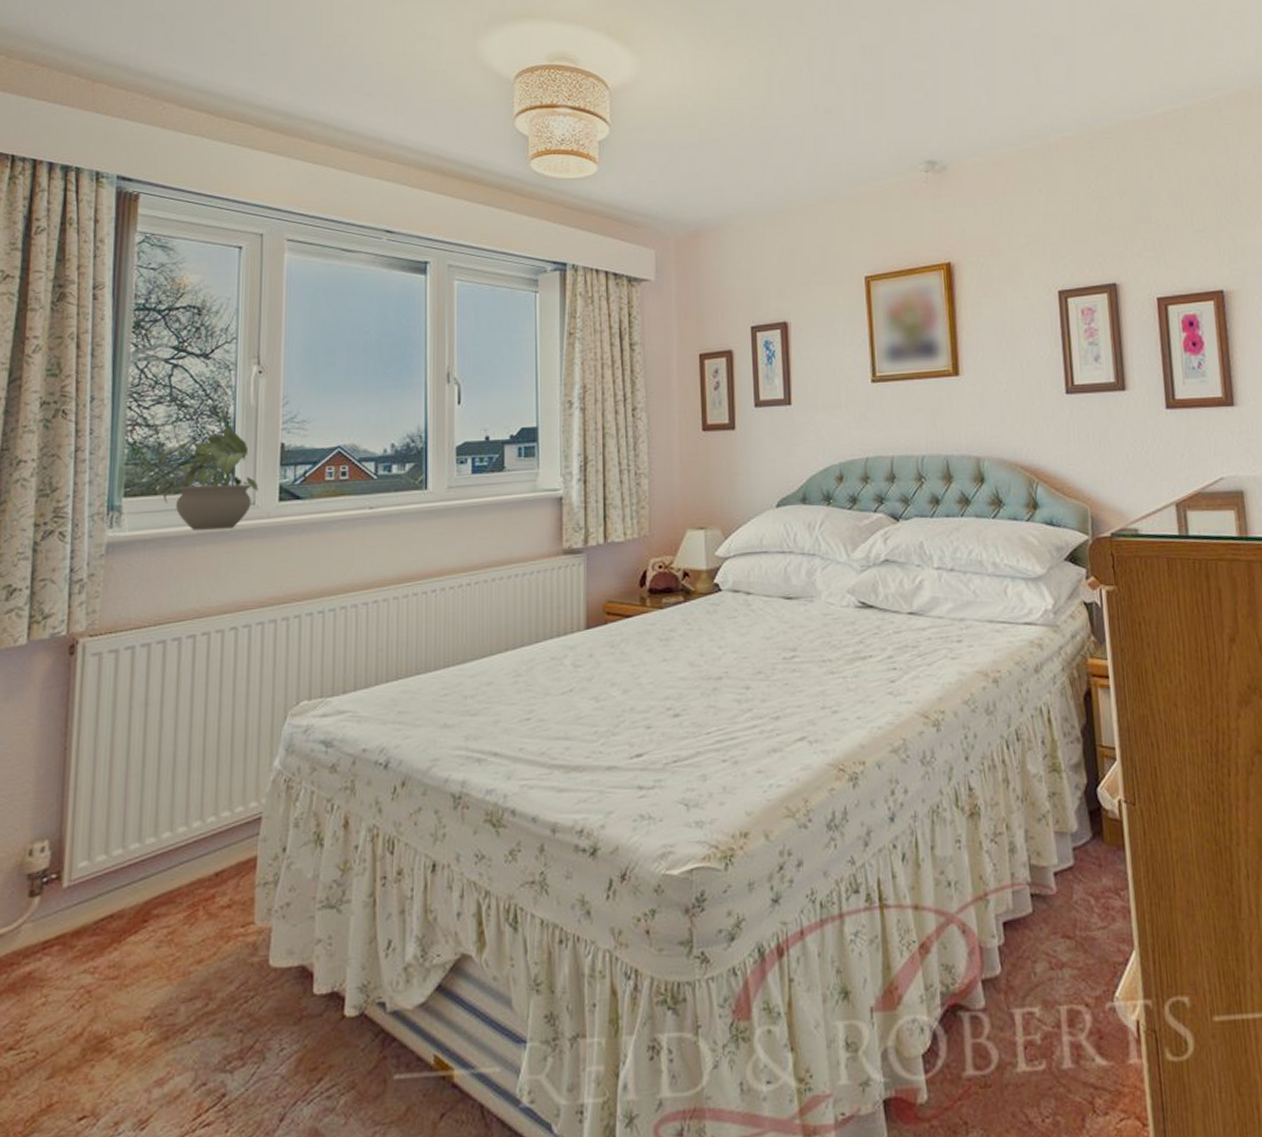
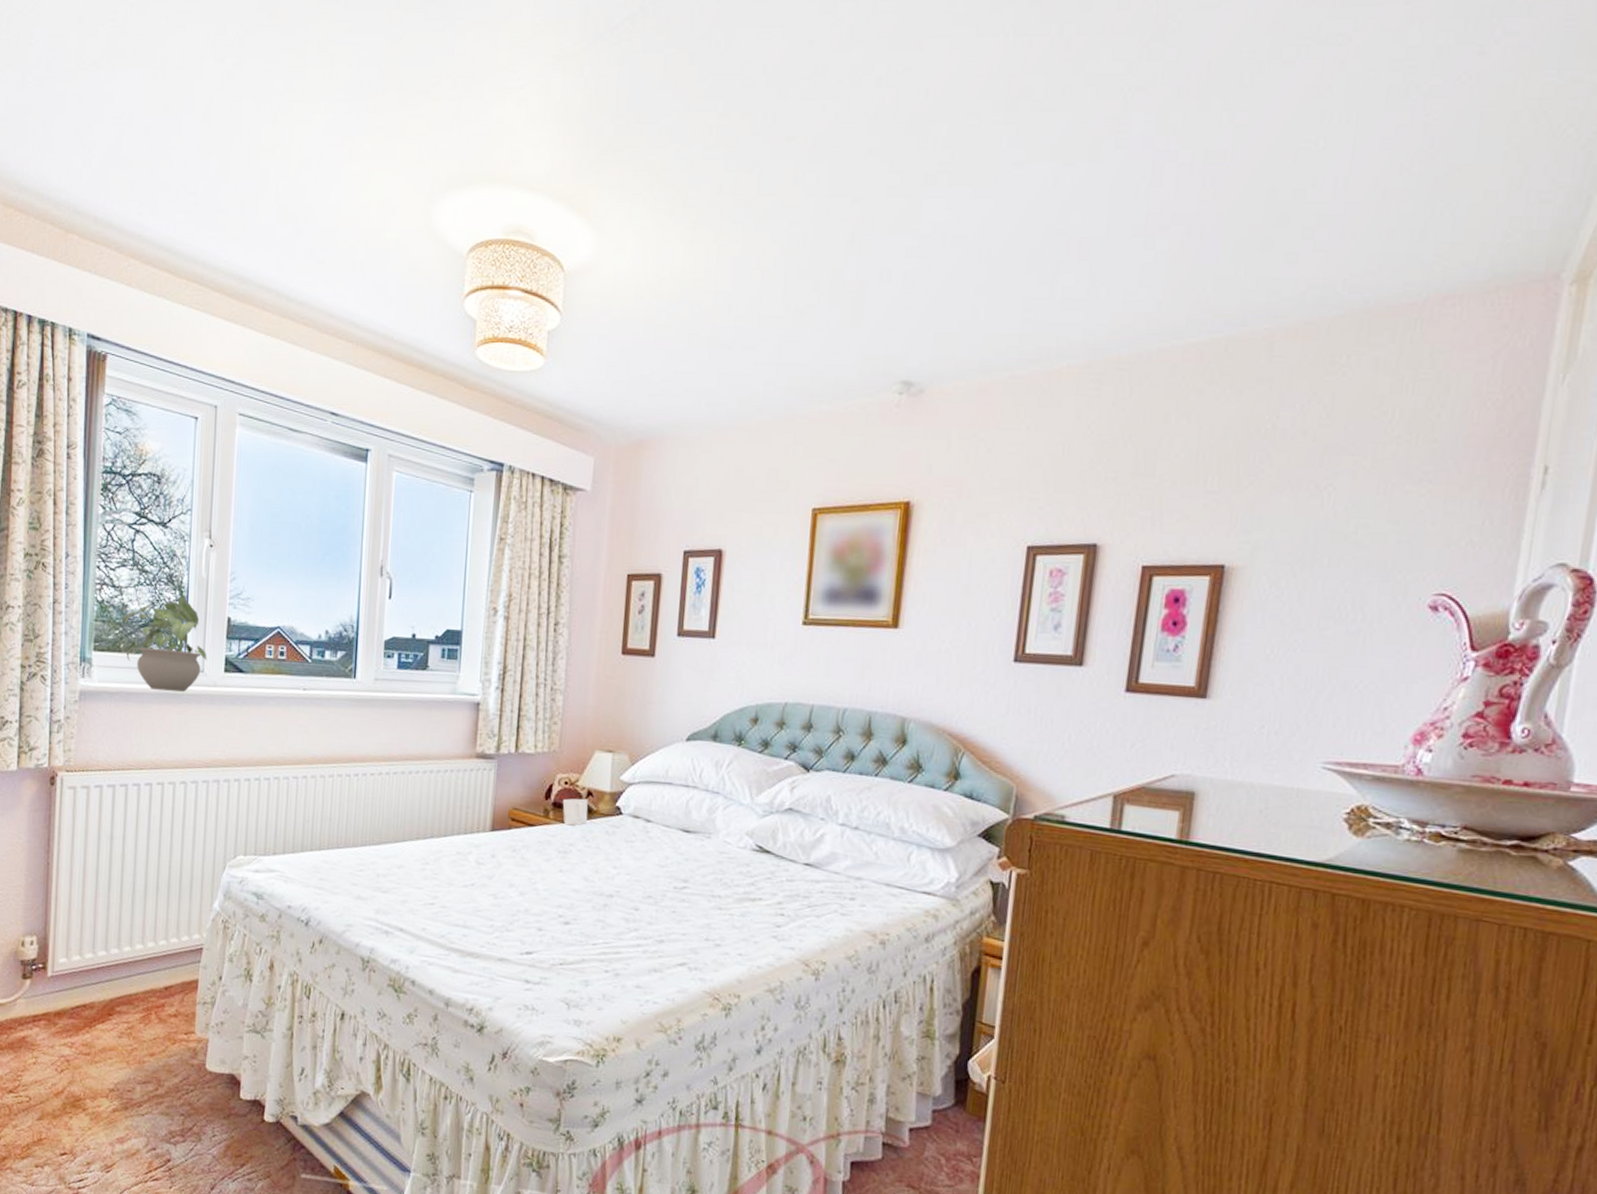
mug: none [658,580,687,611] -> present [562,798,588,826]

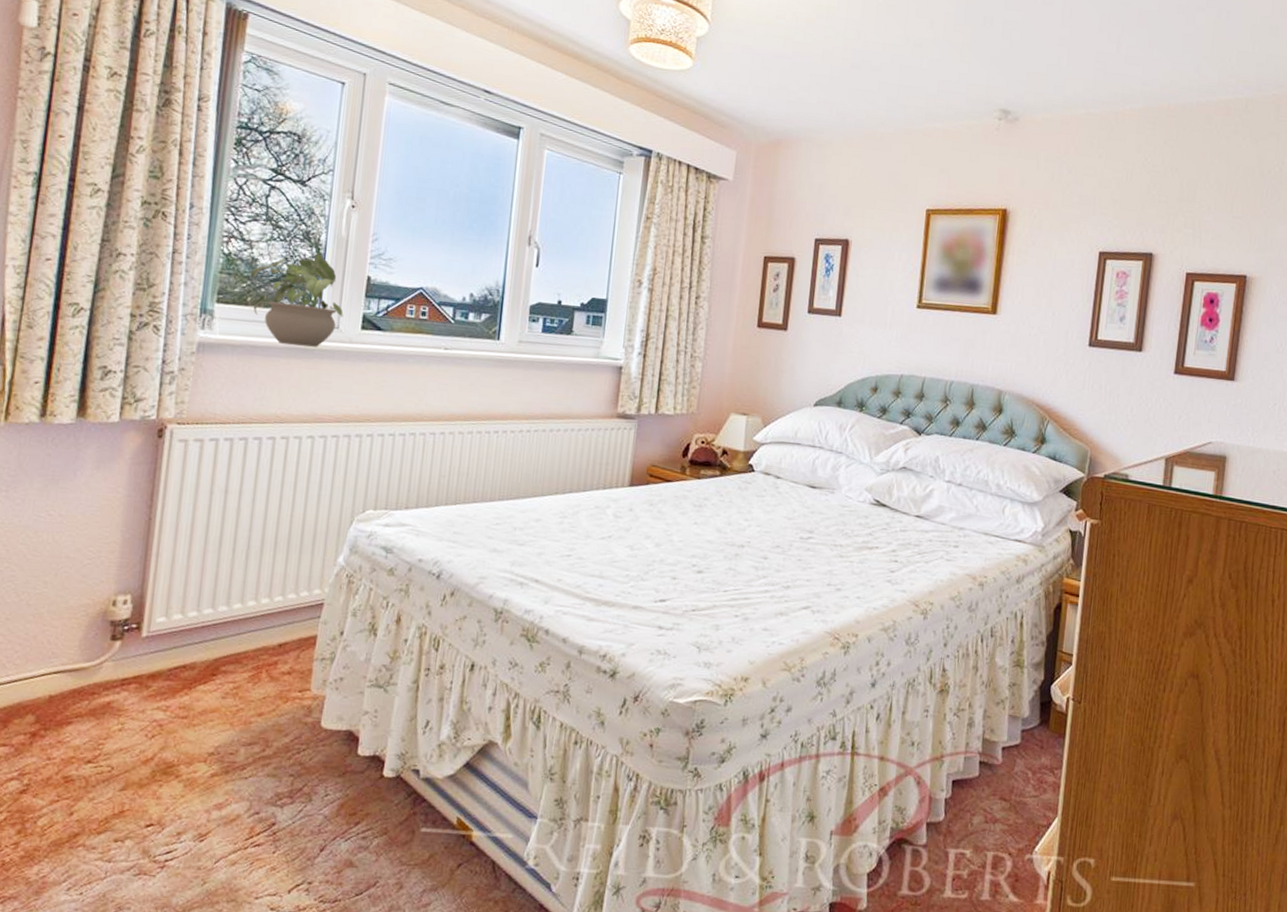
mug: present [562,798,588,826] -> none [698,456,723,482]

